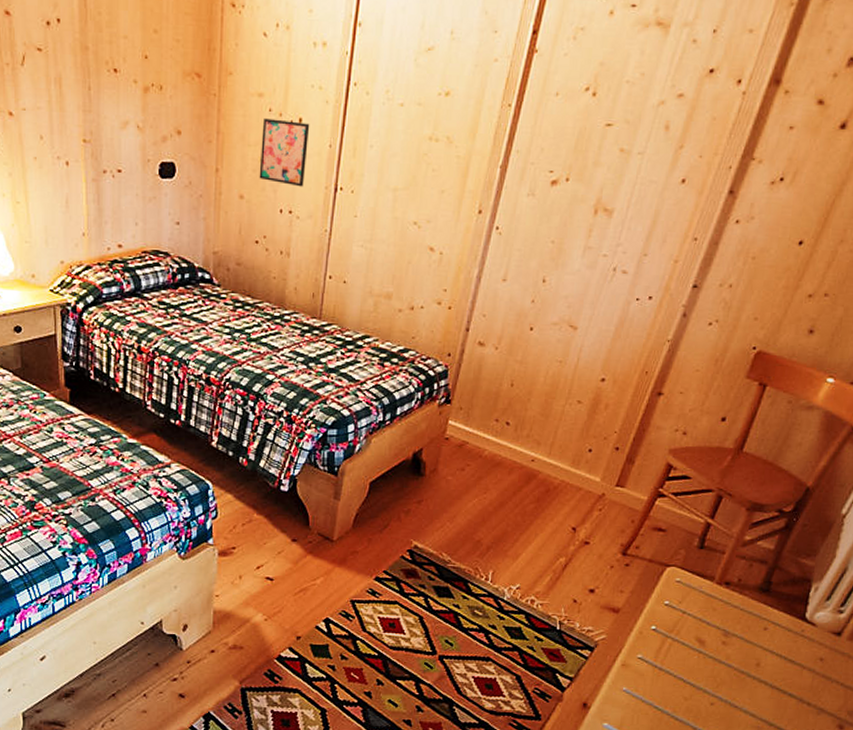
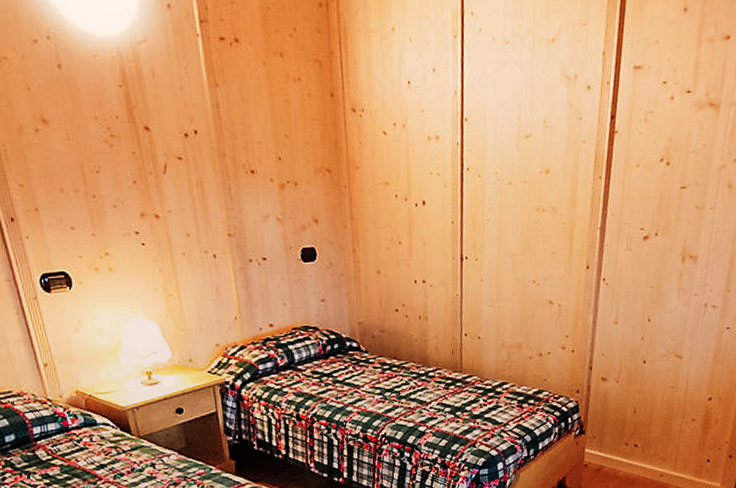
wall art: present [259,118,310,187] -> none [391,203,433,259]

